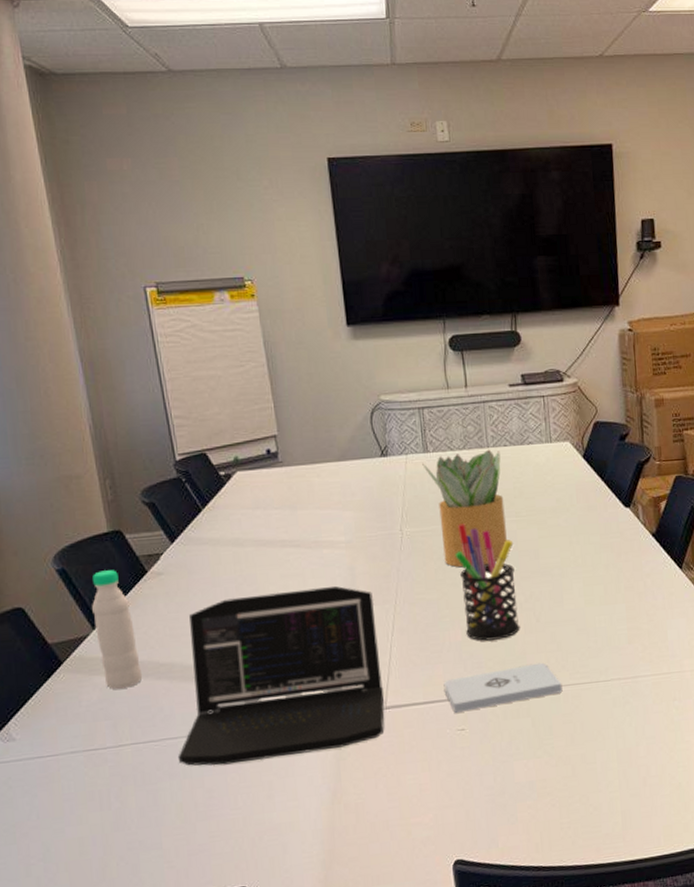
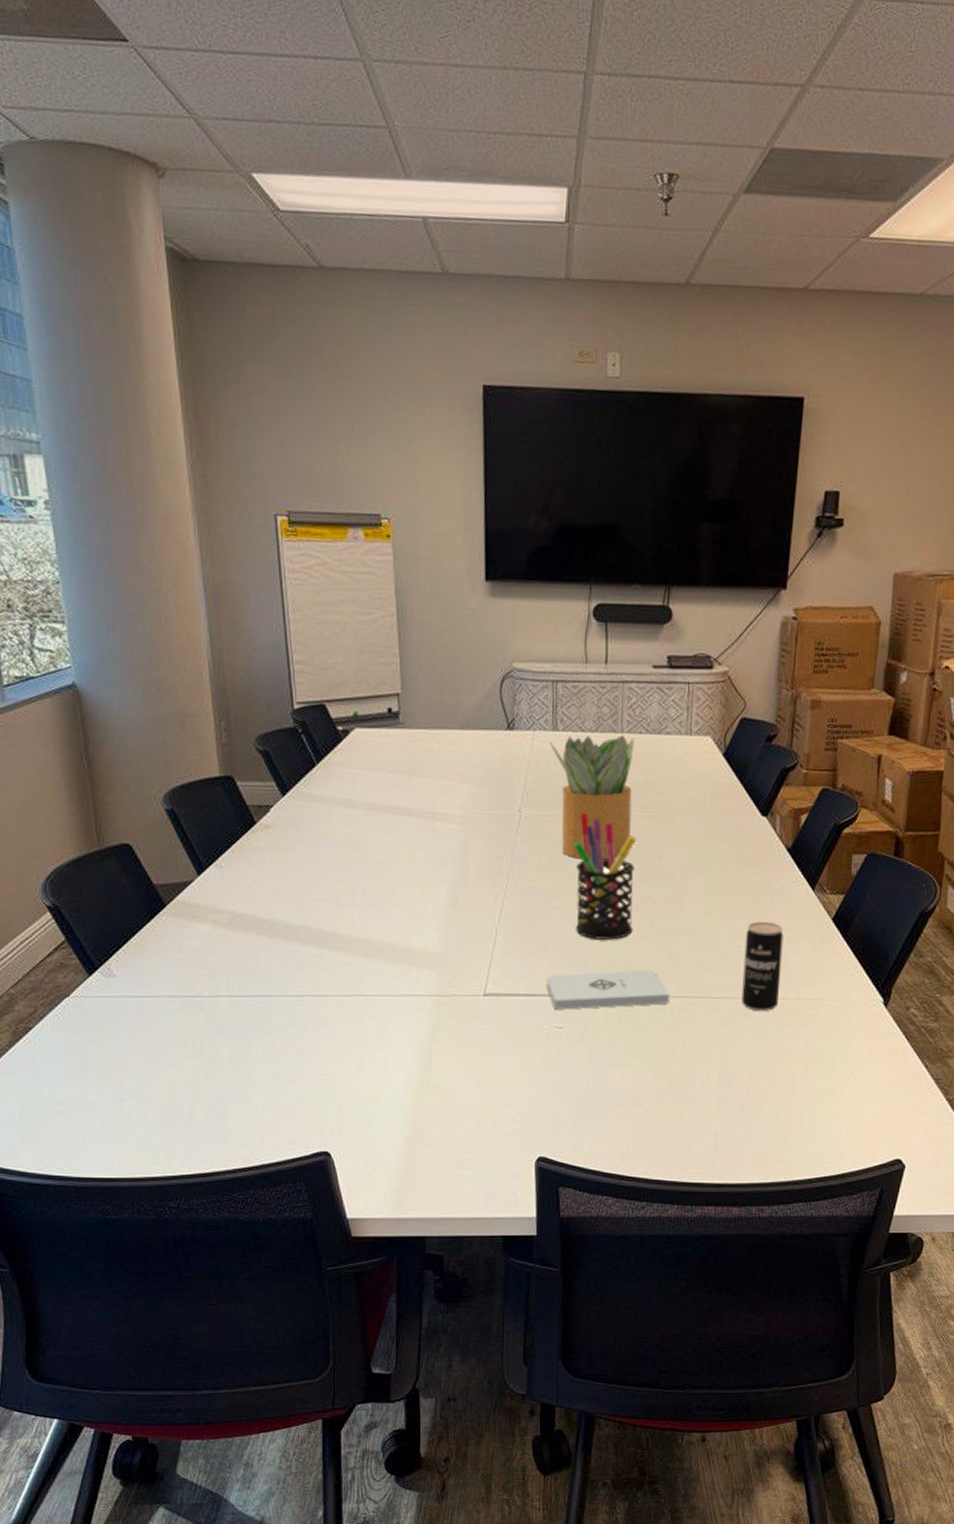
water bottle: present [92,570,143,689] -> none [199,816,244,939]
laptop: present [177,586,385,766] -> none [272,861,485,1030]
beverage can: none [625,603,664,688] -> present [741,921,784,1011]

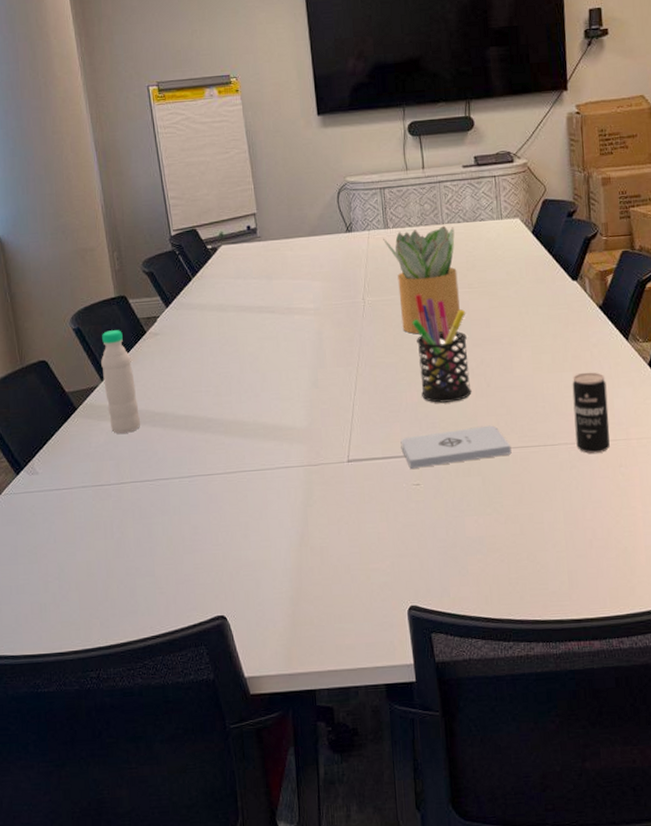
water bottle: none [199,816,244,939] -> present [101,330,141,434]

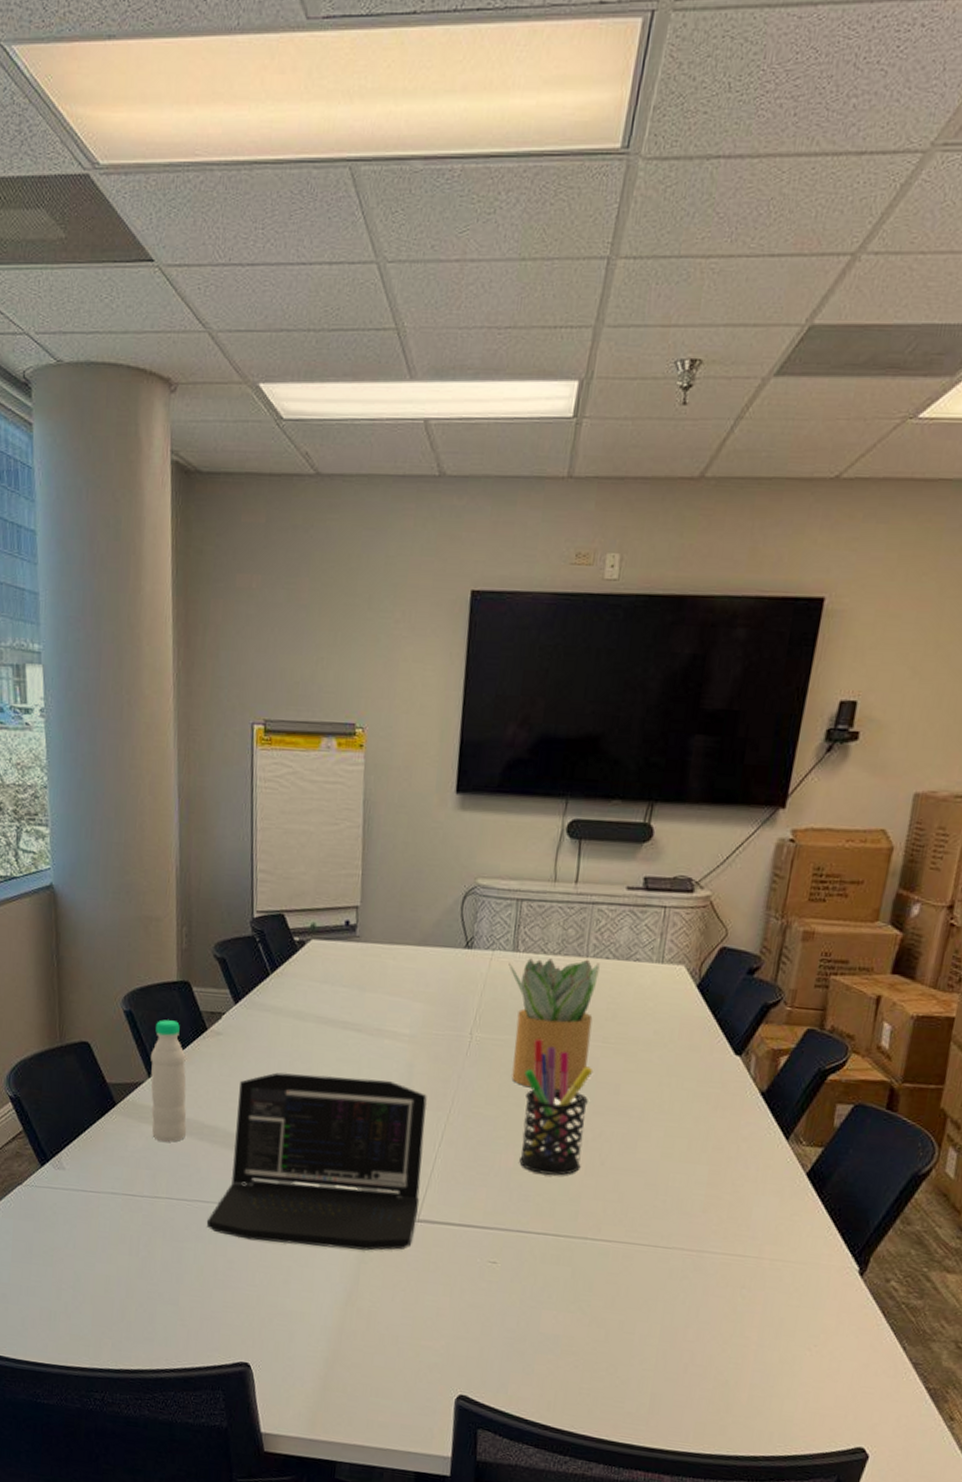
laptop: none [169,349,347,506] -> present [206,1072,427,1251]
notepad: present [400,425,512,469] -> none [482,1205,615,1249]
beverage can: present [572,372,610,454] -> none [694,1169,749,1268]

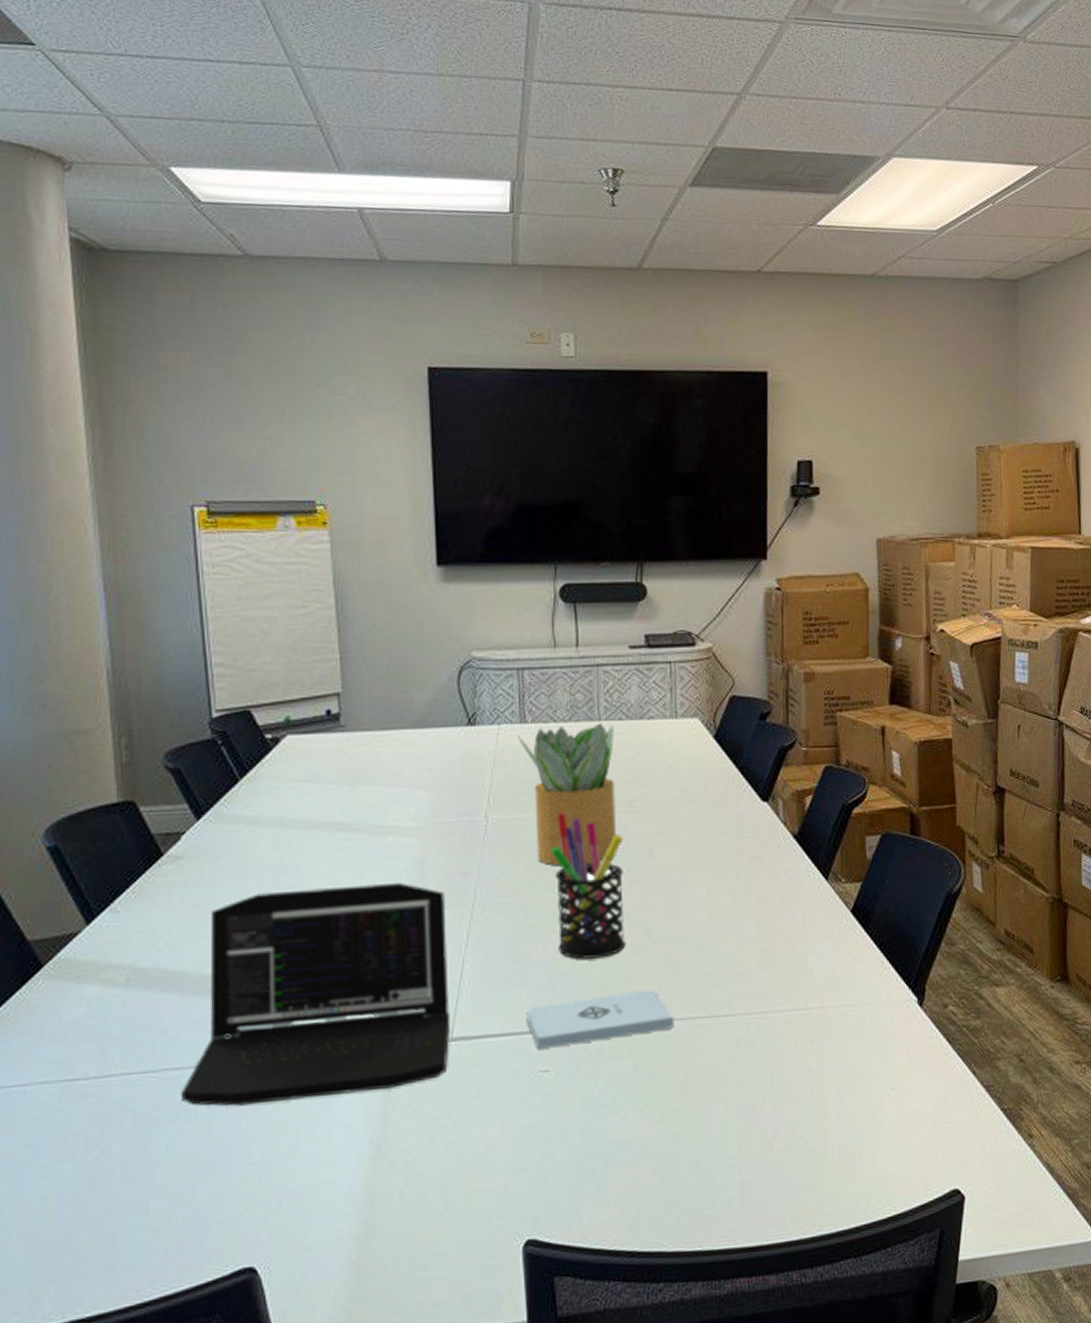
water bottle: present [150,1019,187,1142] -> none [88,850,145,1003]
notepad: none [482,1205,615,1249] -> present [526,989,674,1049]

